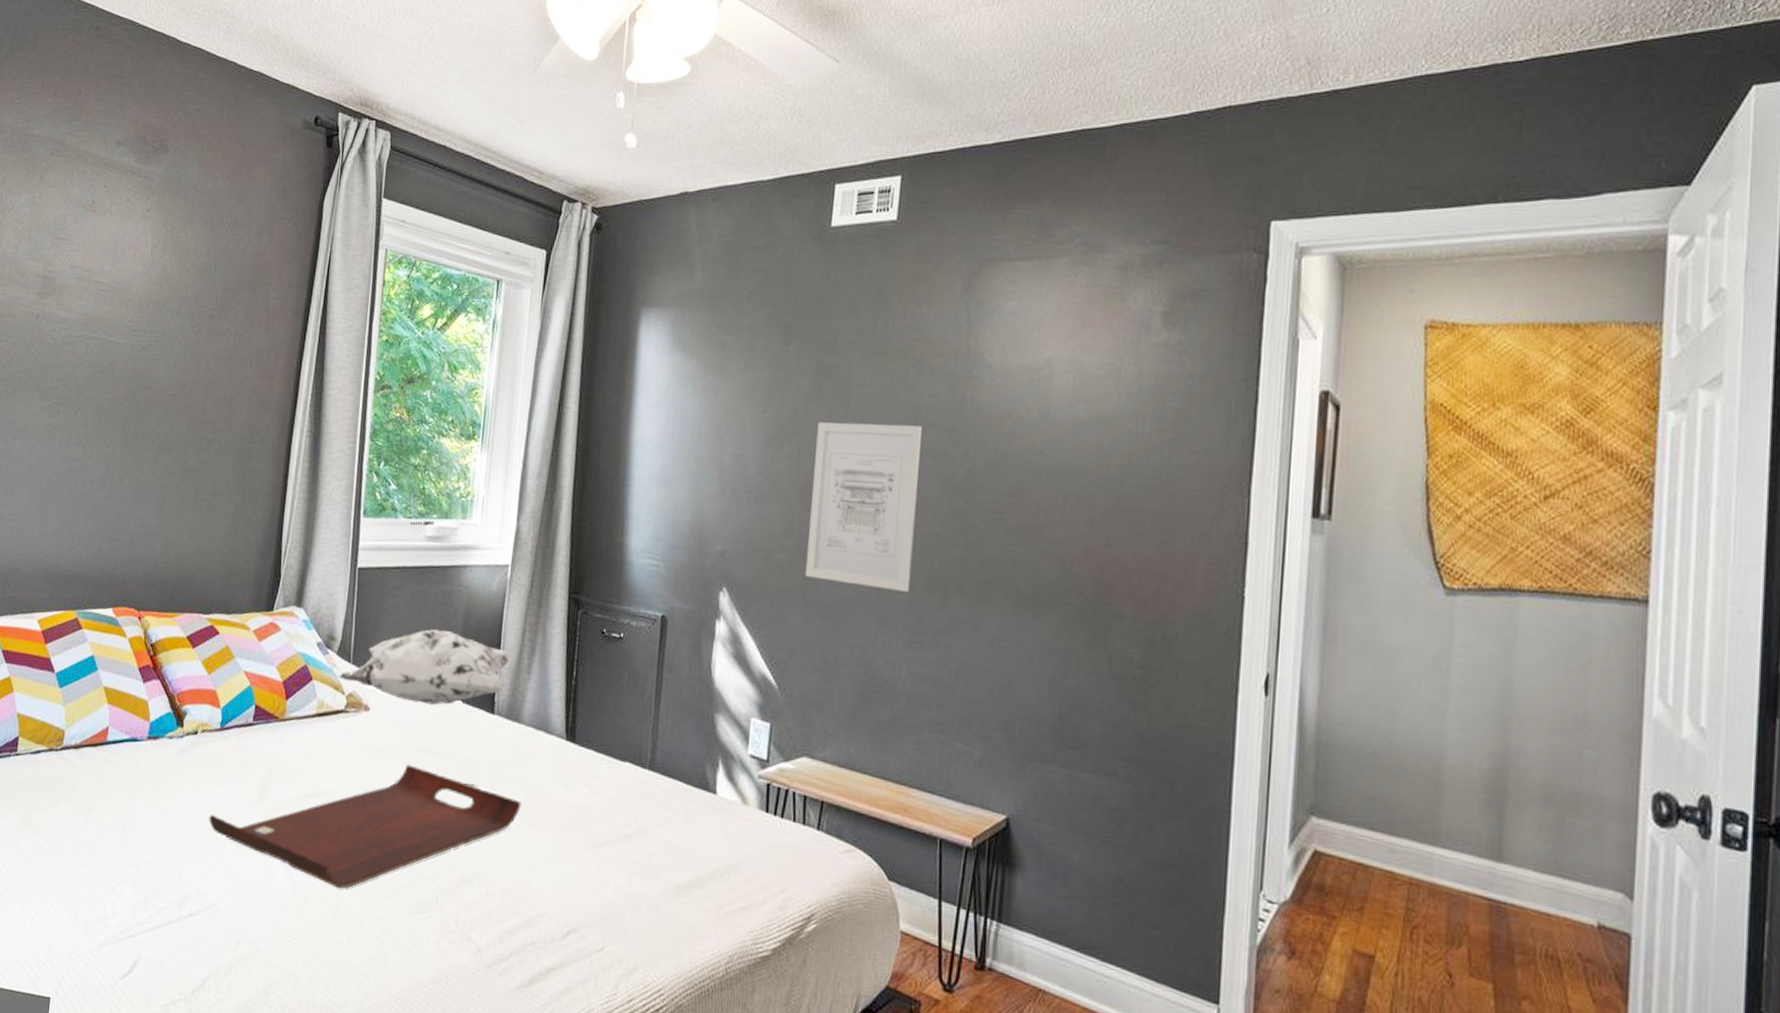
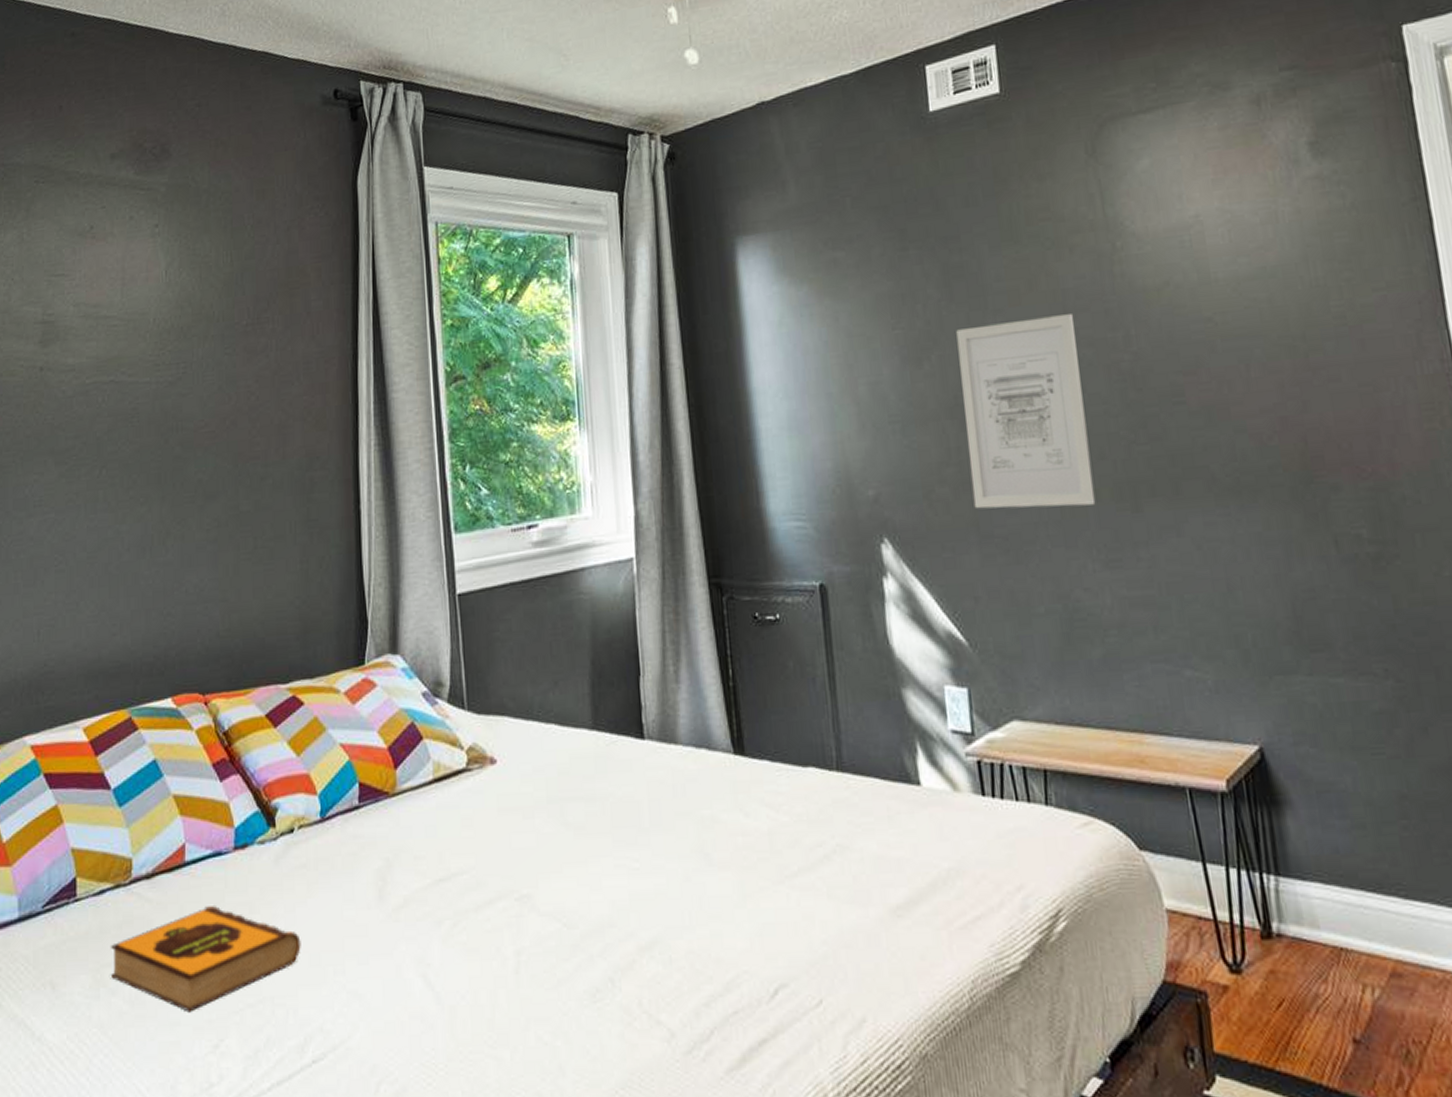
hardback book: none [37,779,192,859] -> present [111,906,301,1013]
serving tray: present [209,764,522,889] -> none [321,820,695,991]
decorative pillow: present [338,629,512,706] -> none [453,649,654,743]

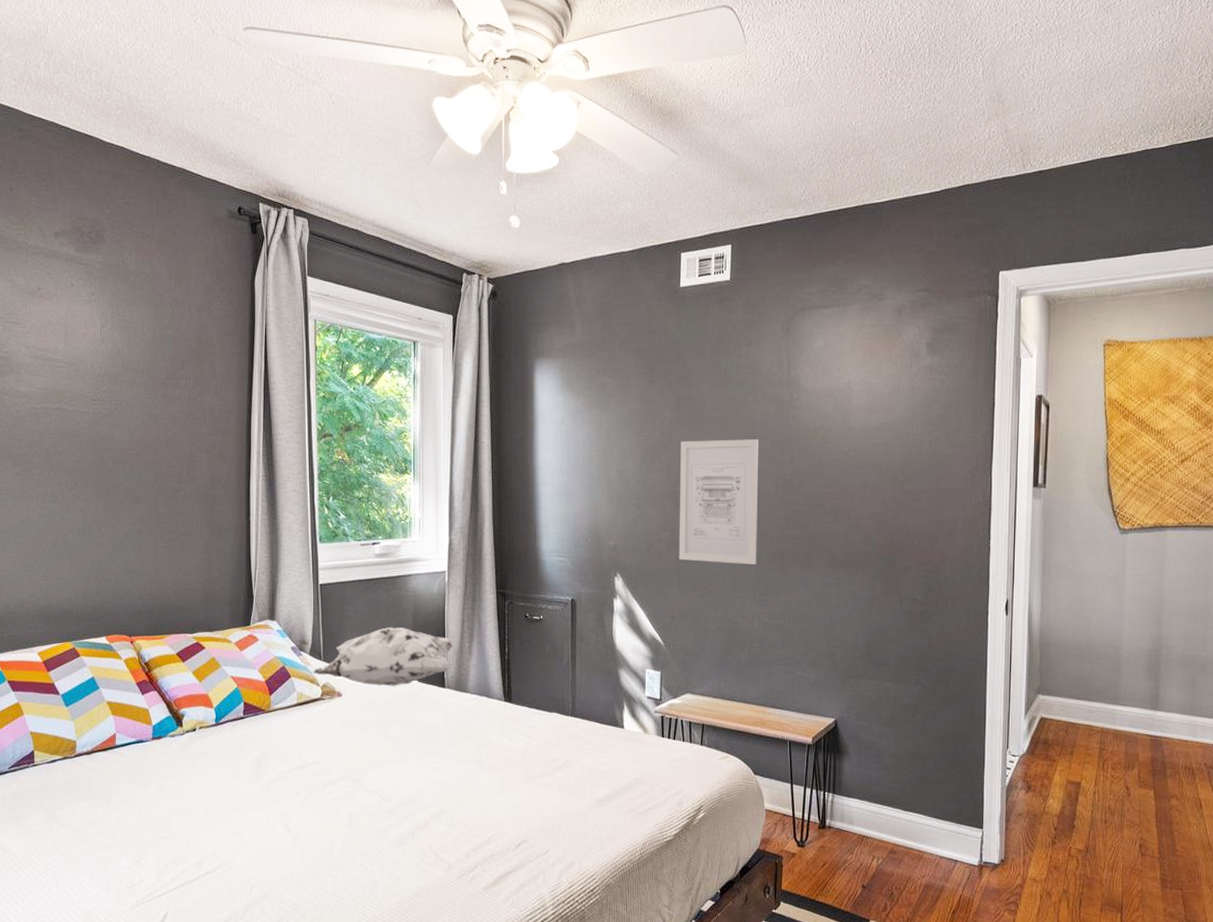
hardback book: present [111,906,301,1013] -> none [61,774,200,840]
decorative pillow: none [453,649,654,743] -> present [313,627,455,687]

